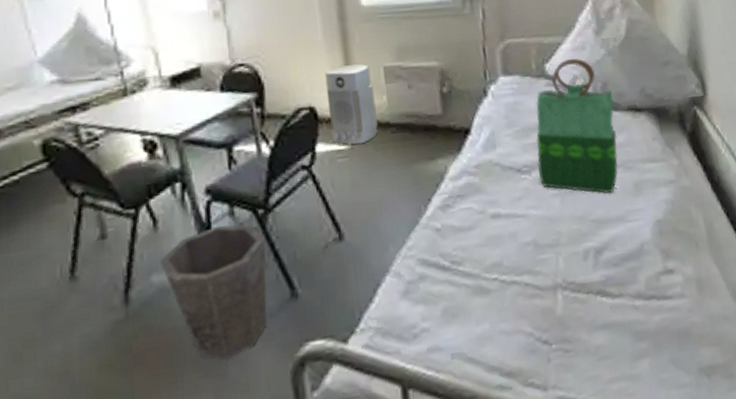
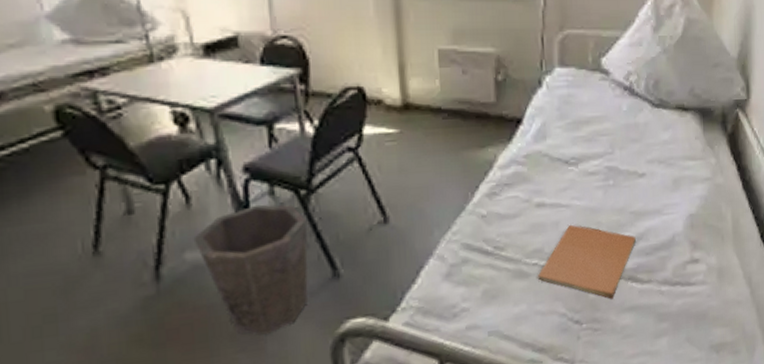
air purifier: present [324,64,378,145] -> none [375,45,429,129]
book: none [499,235,601,316] -> present [538,224,636,299]
tote bag: present [536,58,618,194] -> none [585,54,664,188]

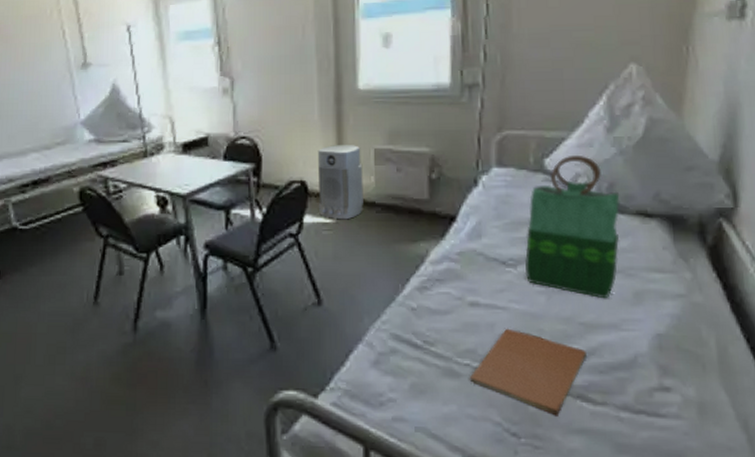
waste bin: present [193,204,308,335] -> none [163,277,252,392]
air purifier: none [375,45,429,129] -> present [317,145,363,220]
tote bag: none [585,54,664,188] -> present [525,156,620,298]

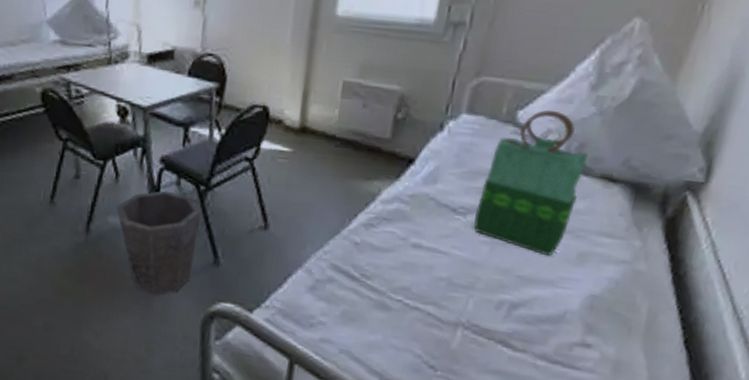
waste bin: none [163,277,252,392] -> present [116,190,202,296]
air purifier: present [317,145,363,220] -> none [277,72,330,150]
book: present [470,328,586,416] -> none [399,271,517,357]

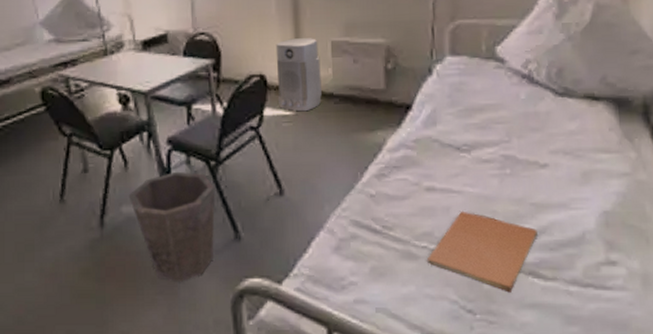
air purifier: none [277,72,330,150] -> present [275,38,322,112]
book: none [399,271,517,357] -> present [427,211,537,293]
tote bag: present [473,110,589,256] -> none [478,42,569,179]

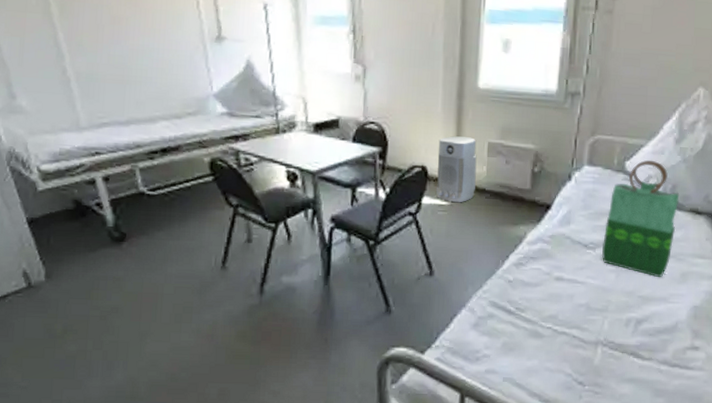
waste bin: present [128,171,215,282] -> none [289,247,372,348]
book: present [427,211,537,293] -> none [551,299,641,369]
tote bag: none [478,42,569,179] -> present [601,160,680,277]

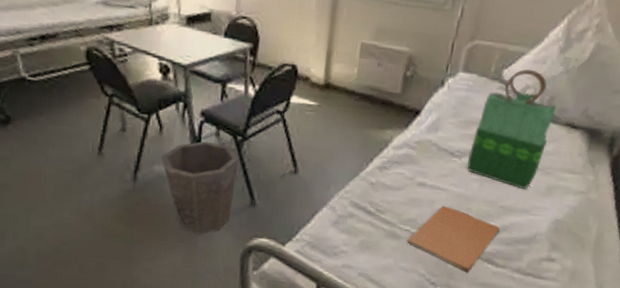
waste bin: none [289,247,372,348] -> present [161,141,239,234]
air purifier: present [436,136,477,203] -> none [305,35,350,104]
book: none [551,299,641,369] -> present [407,205,500,273]

